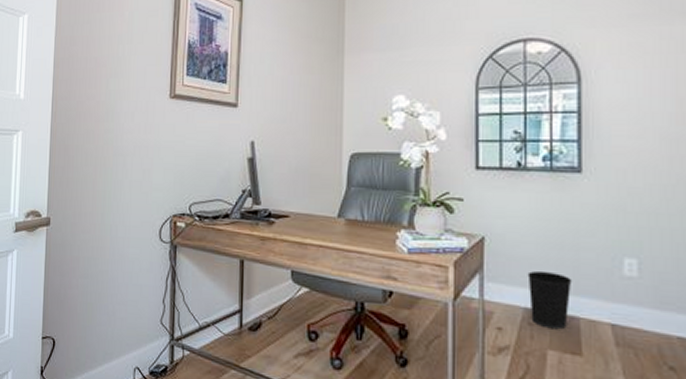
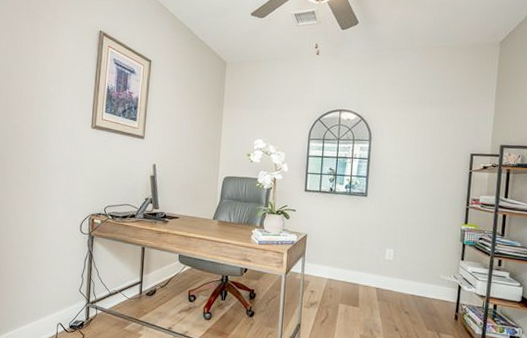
wastebasket: present [527,270,572,330] -> none [331,256,357,292]

